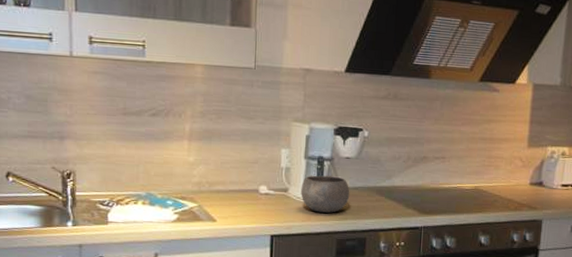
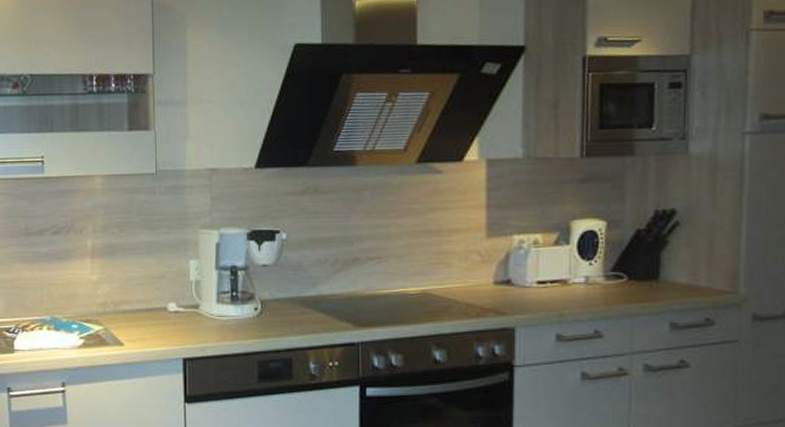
bowl: present [301,175,350,213] -> none [214,287,270,330]

